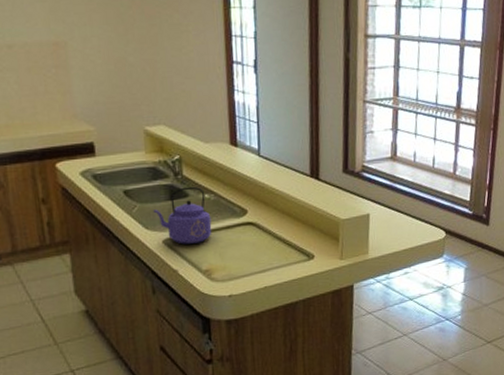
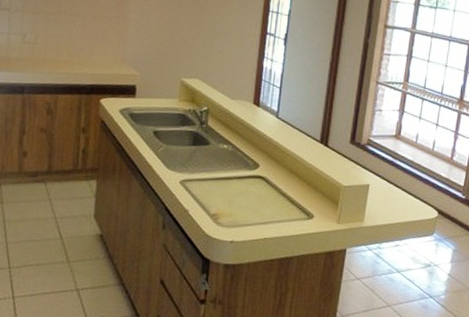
kettle: present [153,186,212,245] -> none [176,135,226,188]

